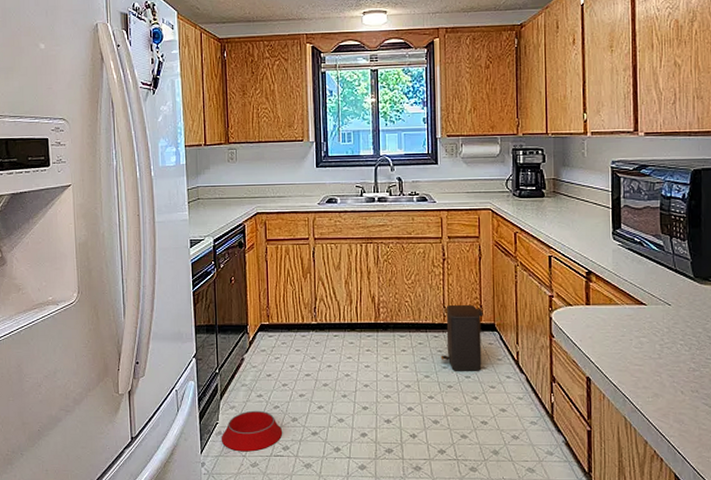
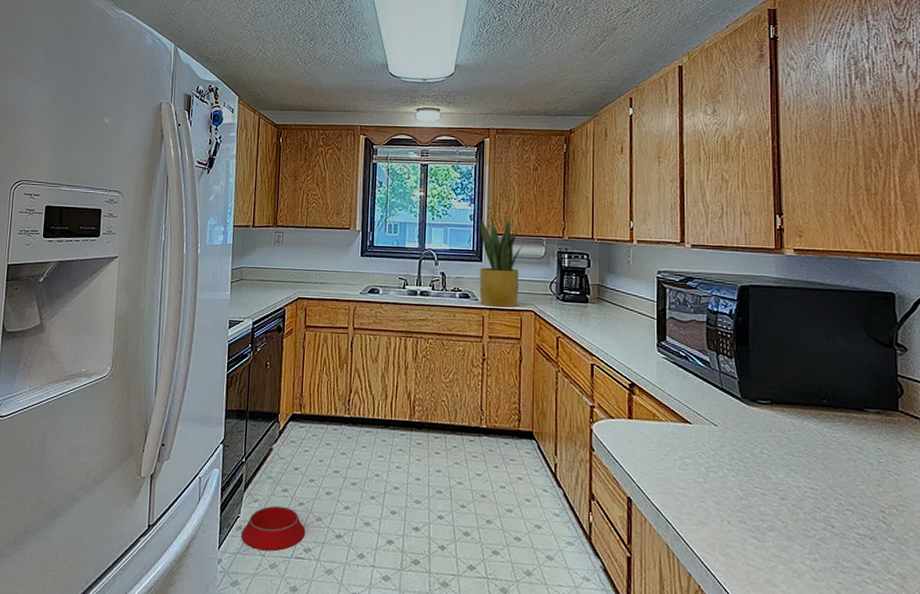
planter: none [432,115,479,209] -> present [478,214,525,309]
pedal bin: present [440,304,483,371] -> none [475,407,522,482]

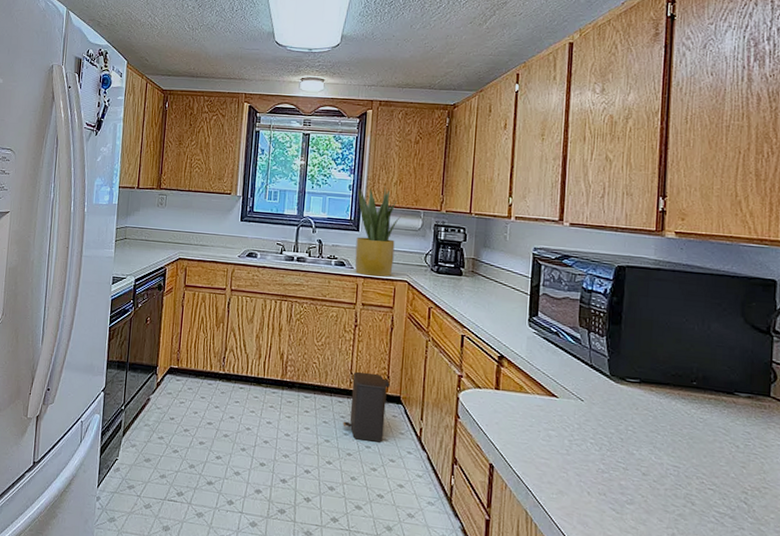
pet bowl: present [240,505,306,551] -> none [118,451,179,493]
pedal bin: none [475,407,522,482] -> present [342,371,390,443]

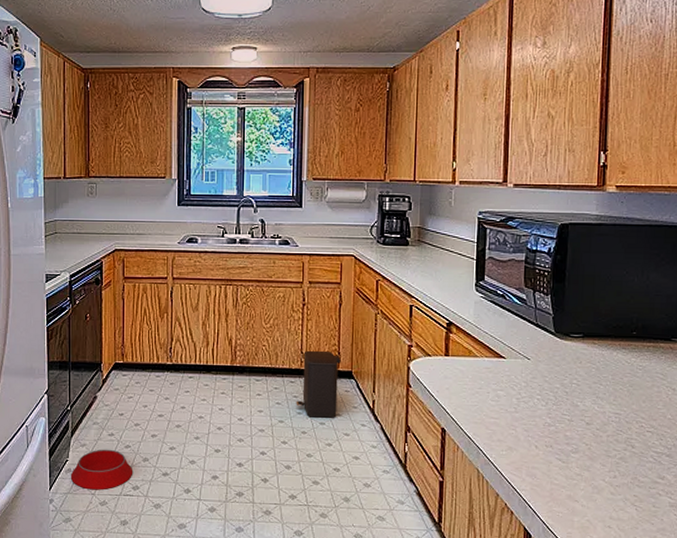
pet bowl: none [118,451,179,493] -> present [70,449,133,490]
planter: present [354,186,402,278] -> none [298,158,345,254]

